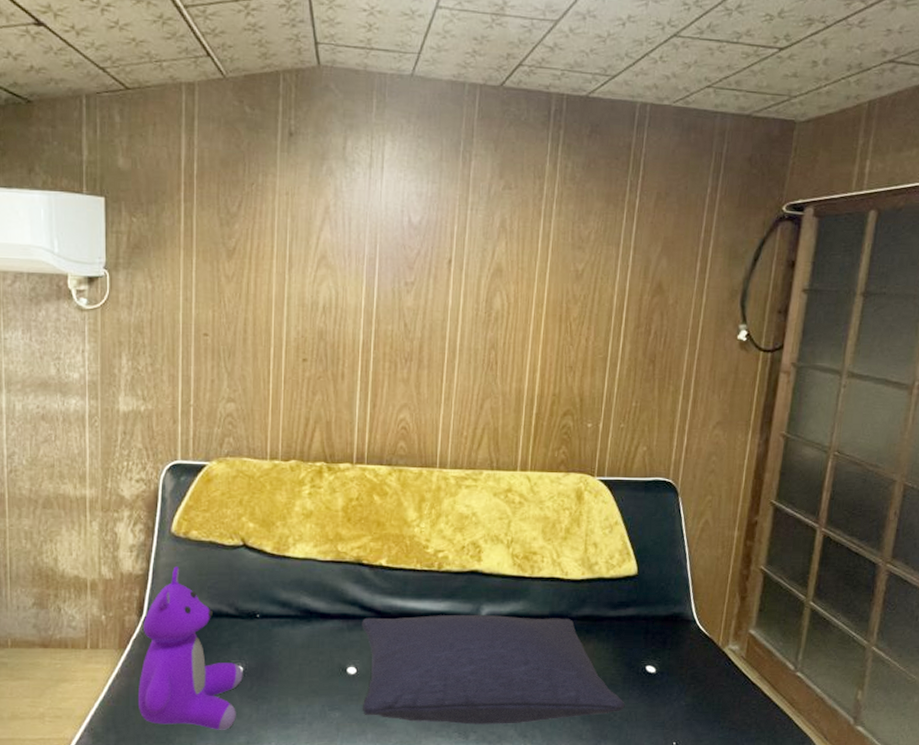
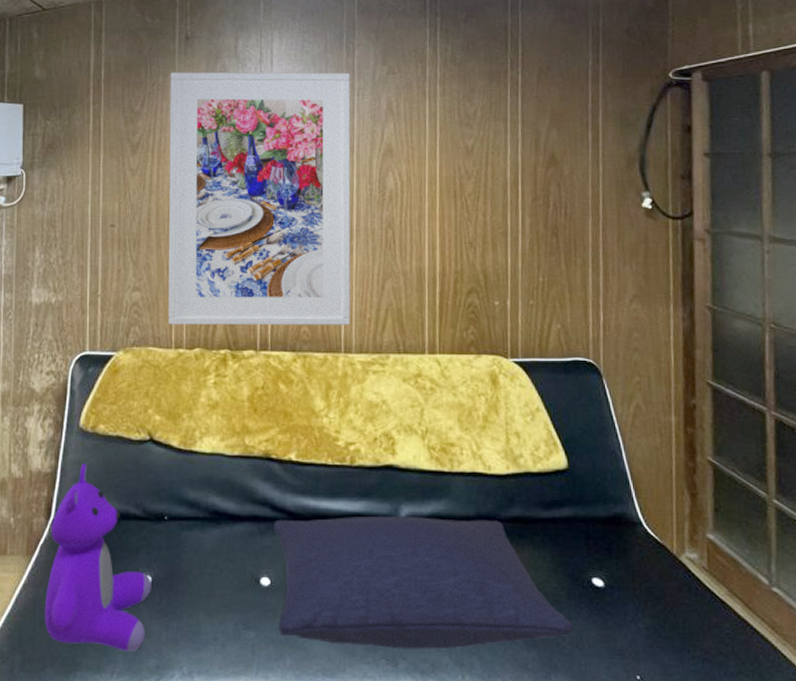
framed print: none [264,172,465,442] -> present [168,72,351,326]

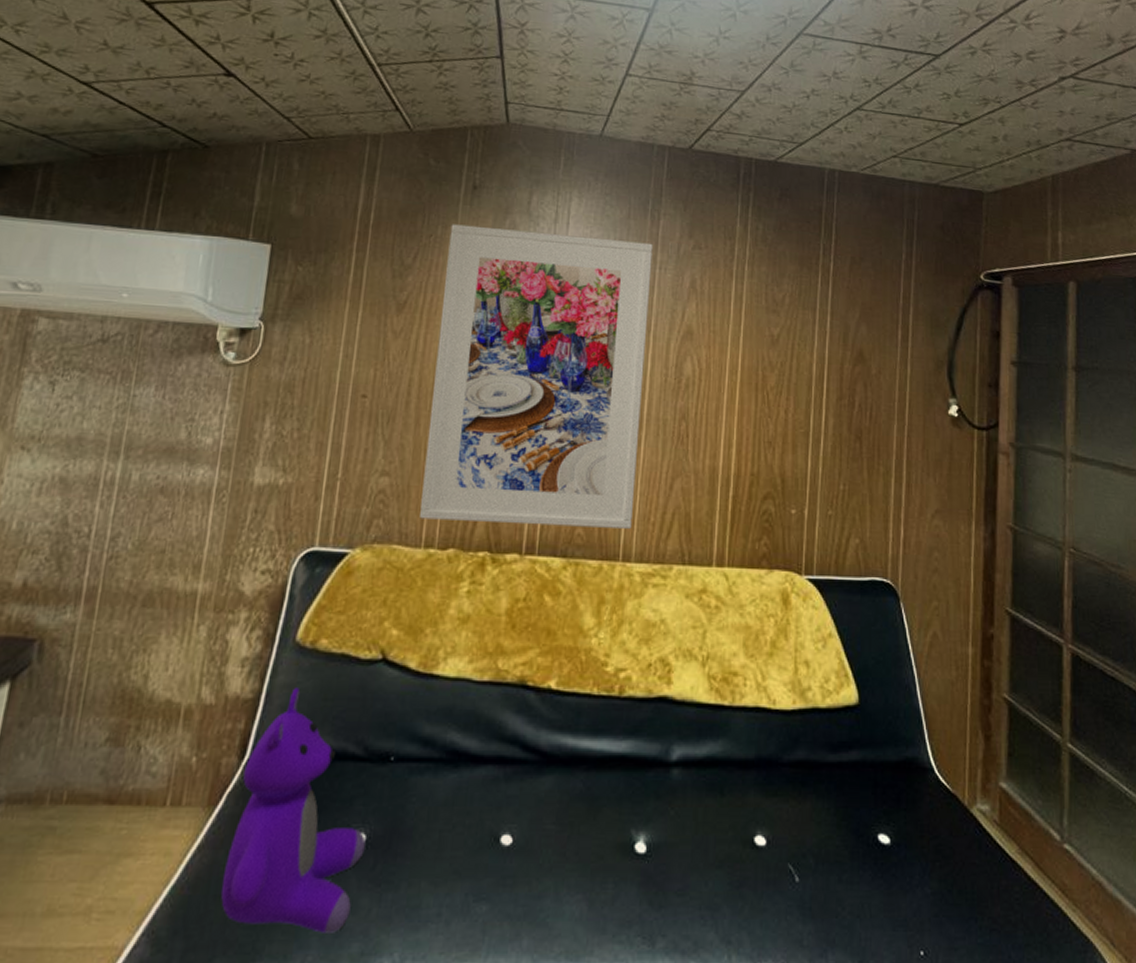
pillow: present [273,515,574,649] -> none [518,758,855,924]

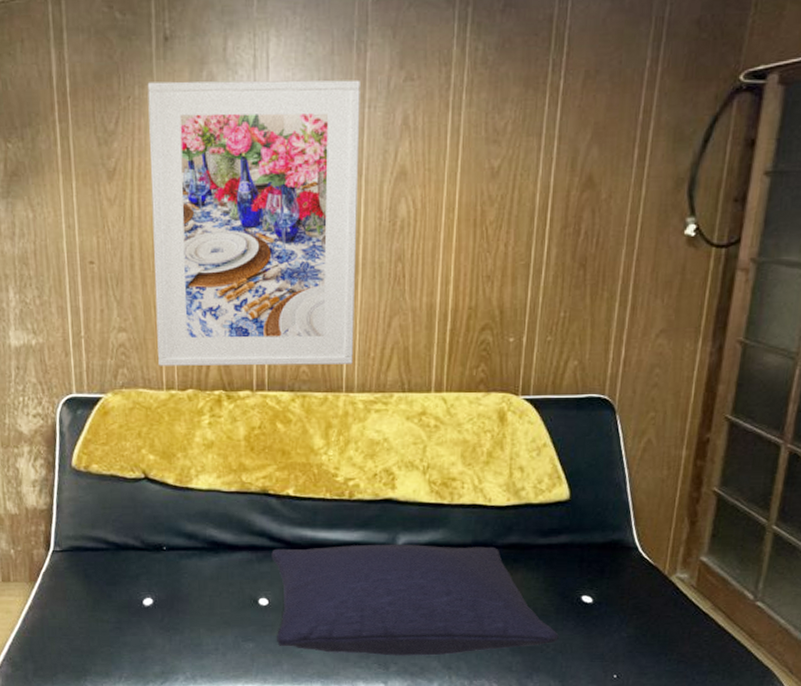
stuffed bear: present [221,688,366,933] -> none [51,500,153,660]
pillow: none [518,758,855,924] -> present [271,544,559,656]

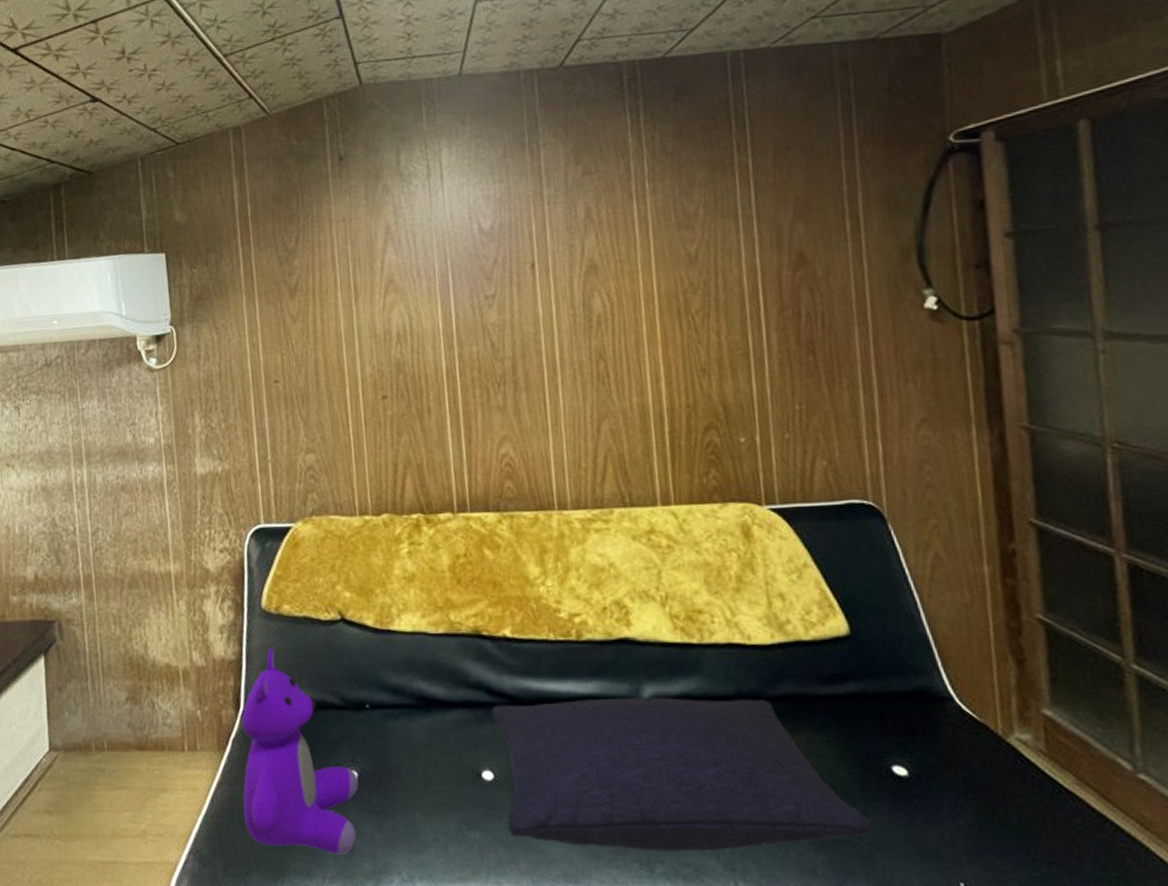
stuffed bear: none [51,500,153,660] -> present [241,648,359,854]
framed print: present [147,79,360,366] -> none [325,178,563,489]

